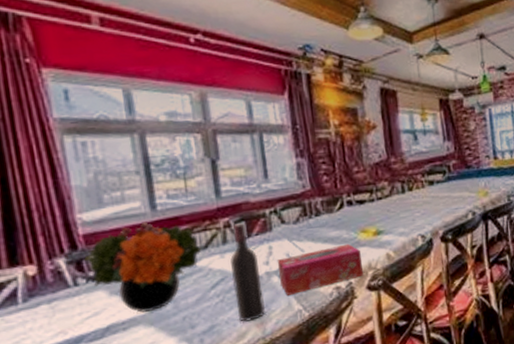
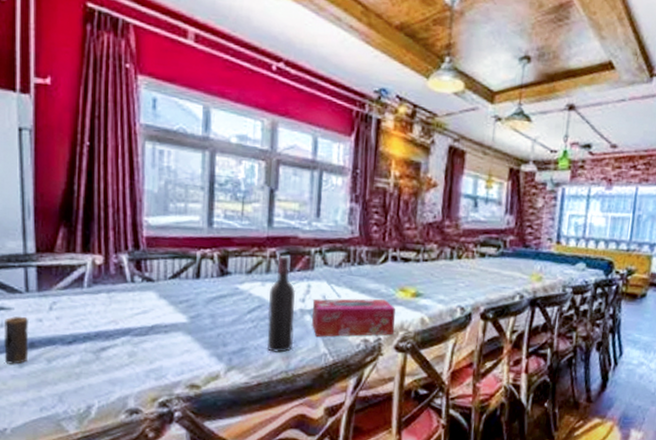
flower arrangement: present [84,222,202,313] -> none [143,236,246,321]

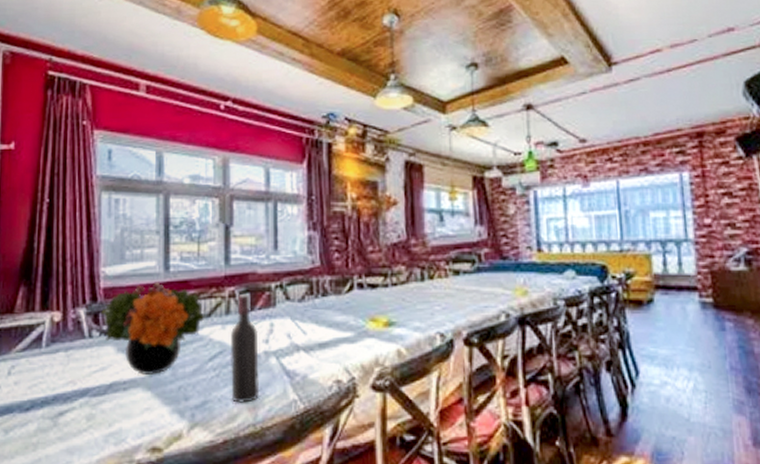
flower arrangement: none [143,236,246,321] -> present [101,282,205,375]
tissue box: present [312,298,396,337] -> none [277,332,369,381]

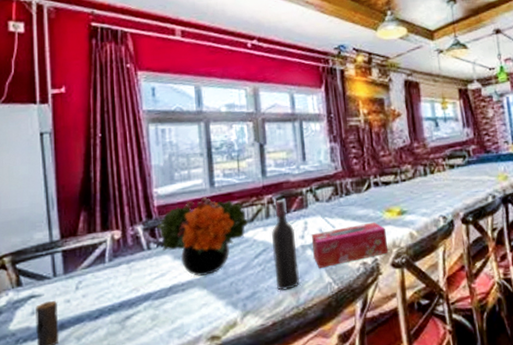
tissue box: none [277,332,369,381] -> present [311,222,389,268]

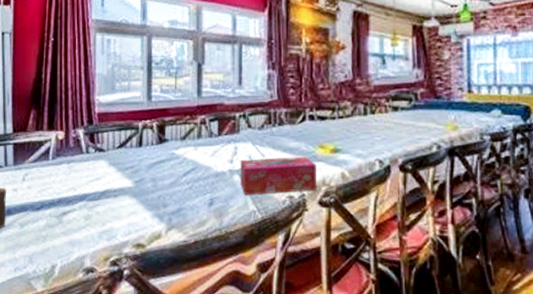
flower arrangement: present [157,196,249,276] -> none [96,109,181,185]
wine bottle: present [272,200,300,291] -> none [201,122,225,211]

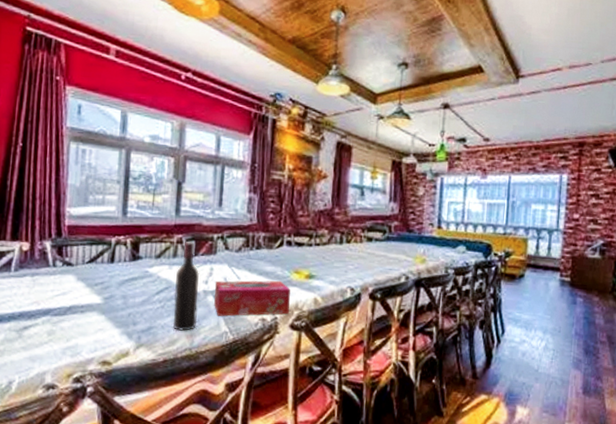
wine bottle: none [201,122,225,211] -> present [173,242,199,331]

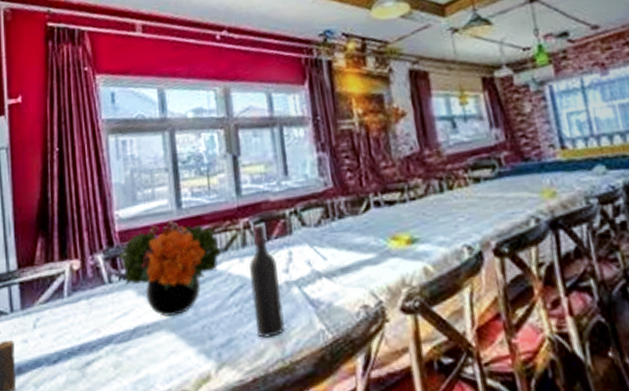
flower arrangement: none [65,224,156,302] -> present [118,220,222,317]
tissue box: present [214,280,291,316] -> none [297,252,397,311]

